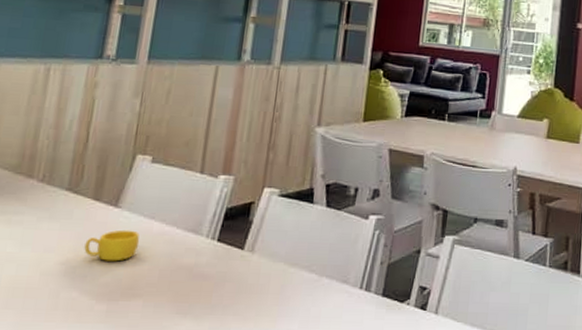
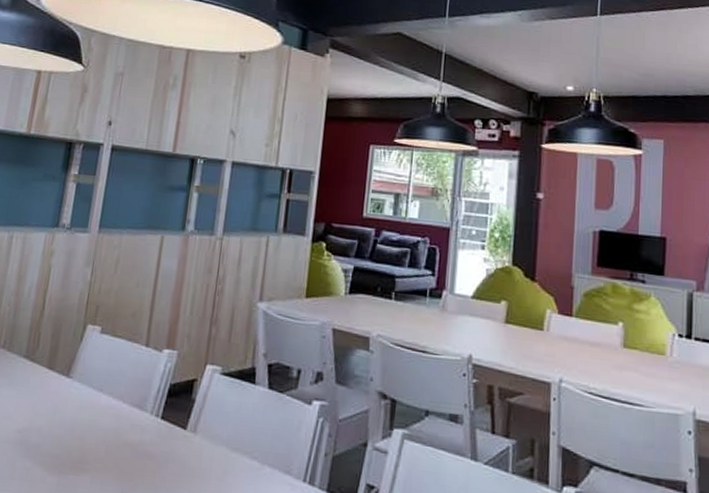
cup: present [84,229,140,262] -> none [38,401,89,434]

